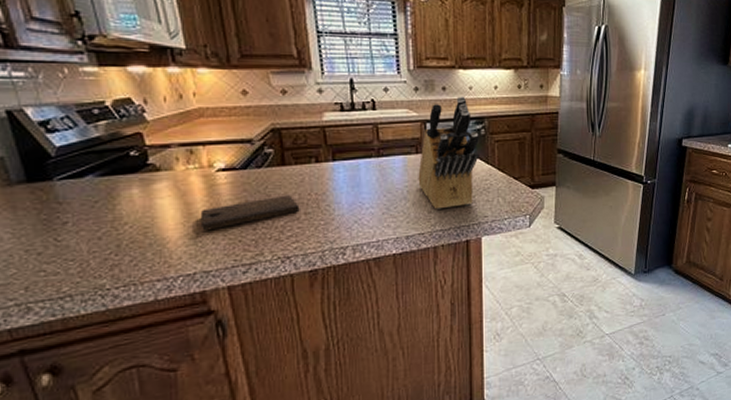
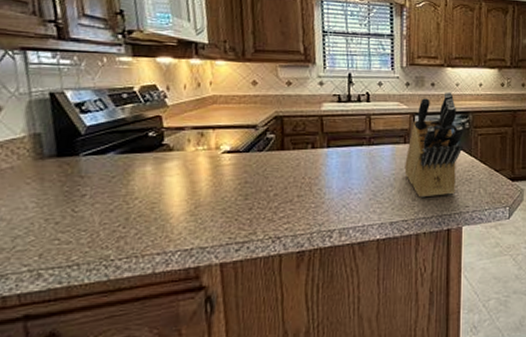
cutting board: present [200,195,300,231] -> none [202,178,294,209]

